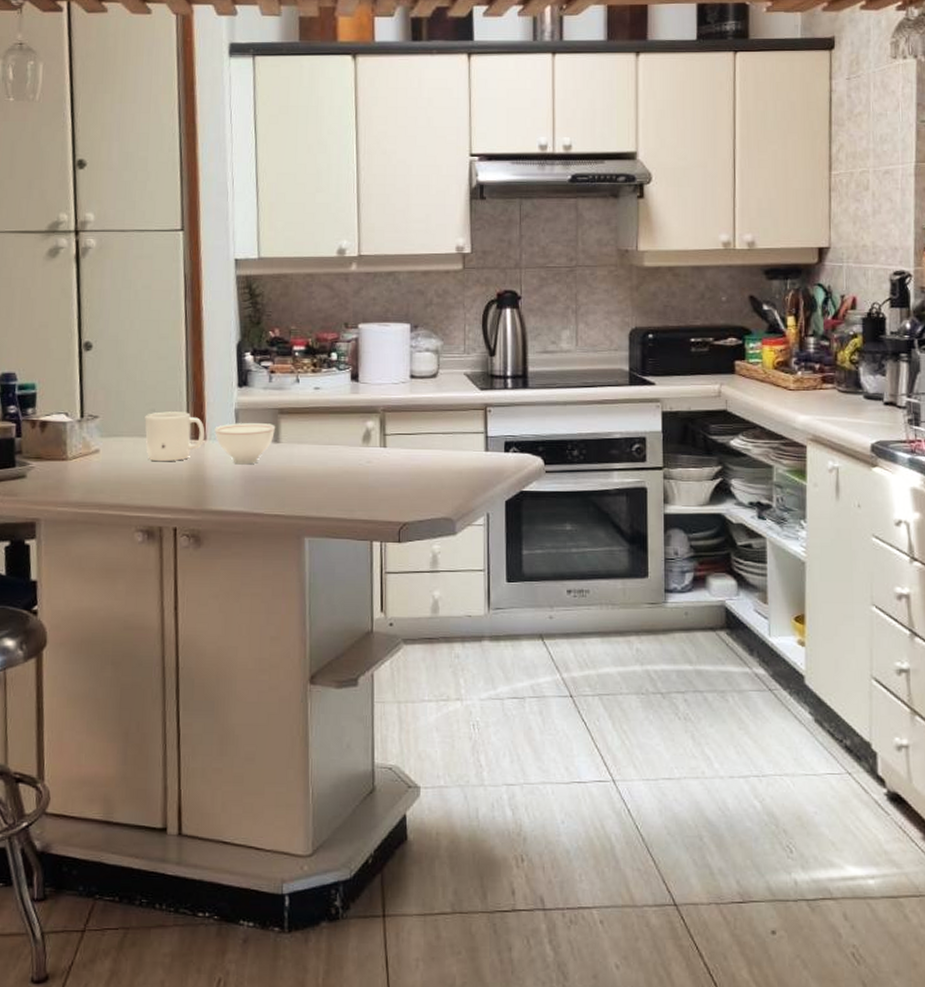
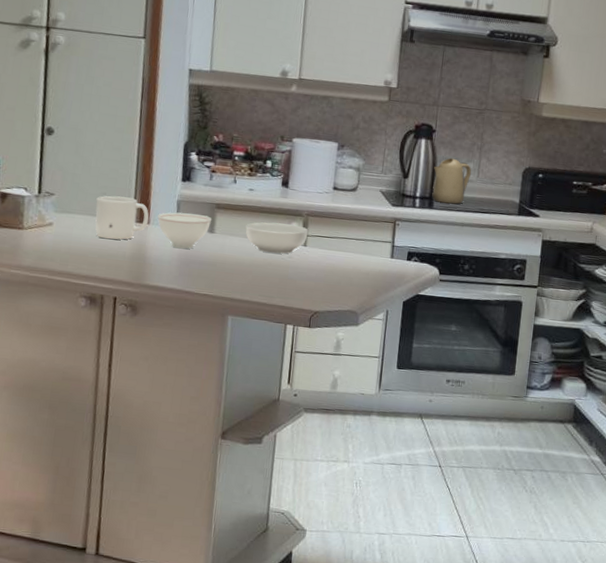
bowl: none [314,423,387,459] -> present [245,222,309,254]
kettle: none [524,327,569,380] -> present [432,158,472,204]

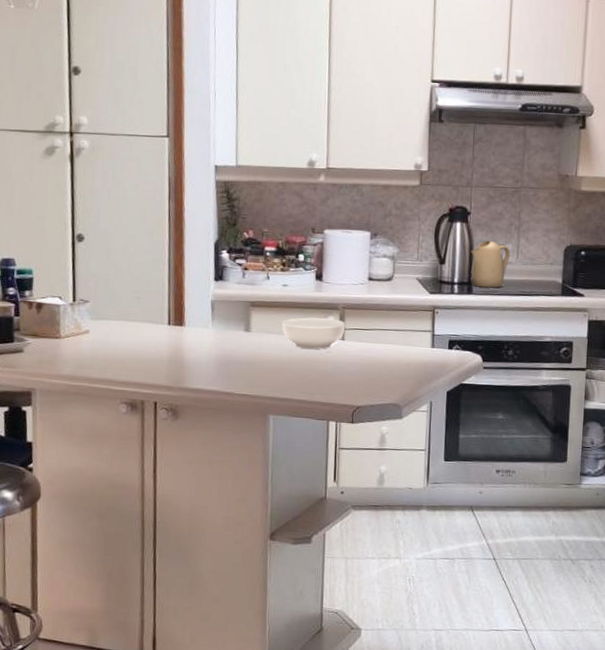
mug: present [95,196,149,240] -> none [130,299,184,344]
bowl: present [157,212,212,249] -> none [192,312,248,350]

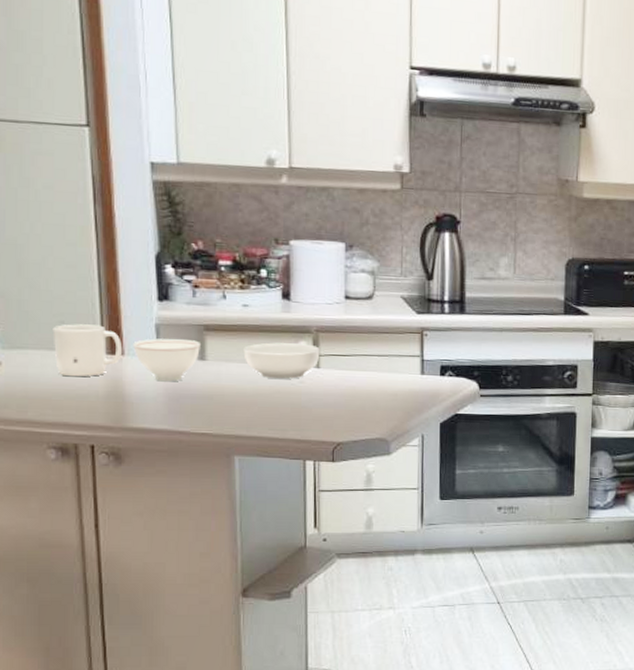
mug: none [130,299,184,344] -> present [53,324,123,377]
bowl: none [192,312,248,350] -> present [133,338,202,382]
kettle: present [470,240,511,288] -> none [462,253,507,307]

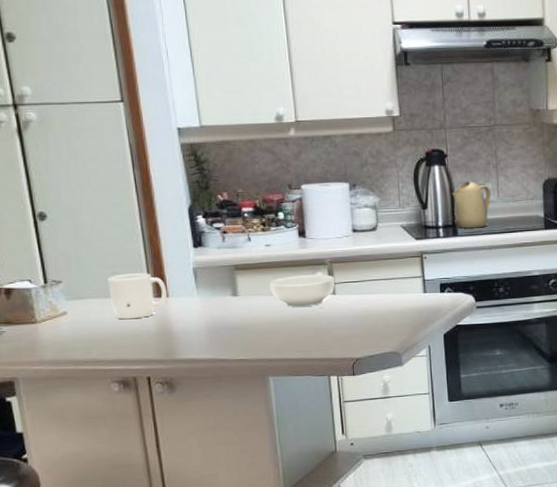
bowl: present [133,338,202,382] -> none [175,279,233,318]
kettle: none [462,253,507,307] -> present [452,181,491,229]

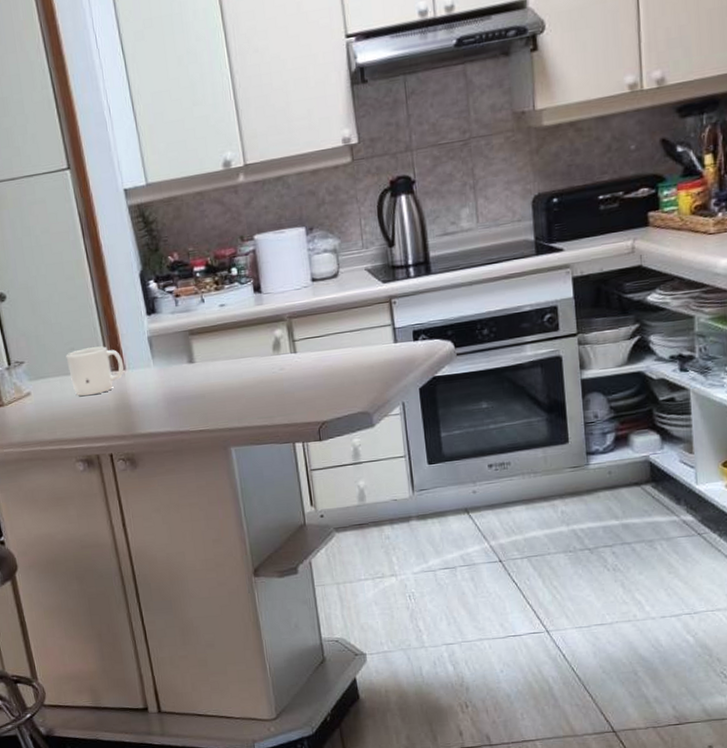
bowl: present [269,274,335,307] -> none [226,331,296,370]
kettle: present [452,181,491,229] -> none [422,208,469,265]

